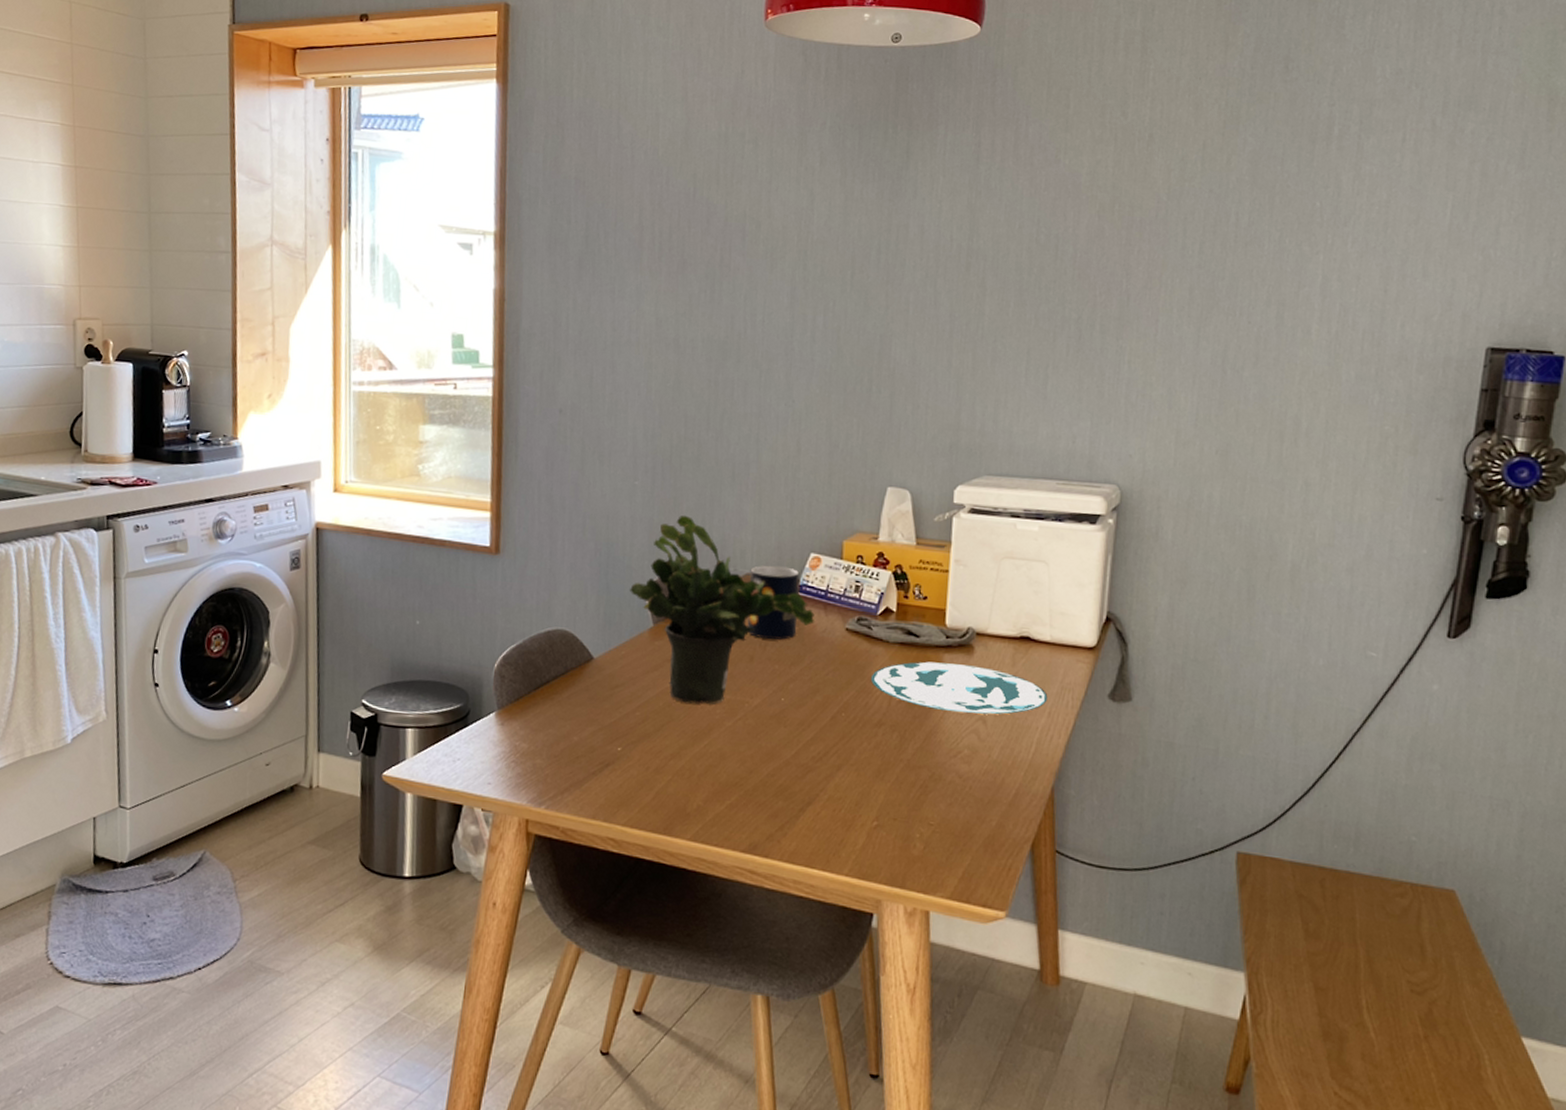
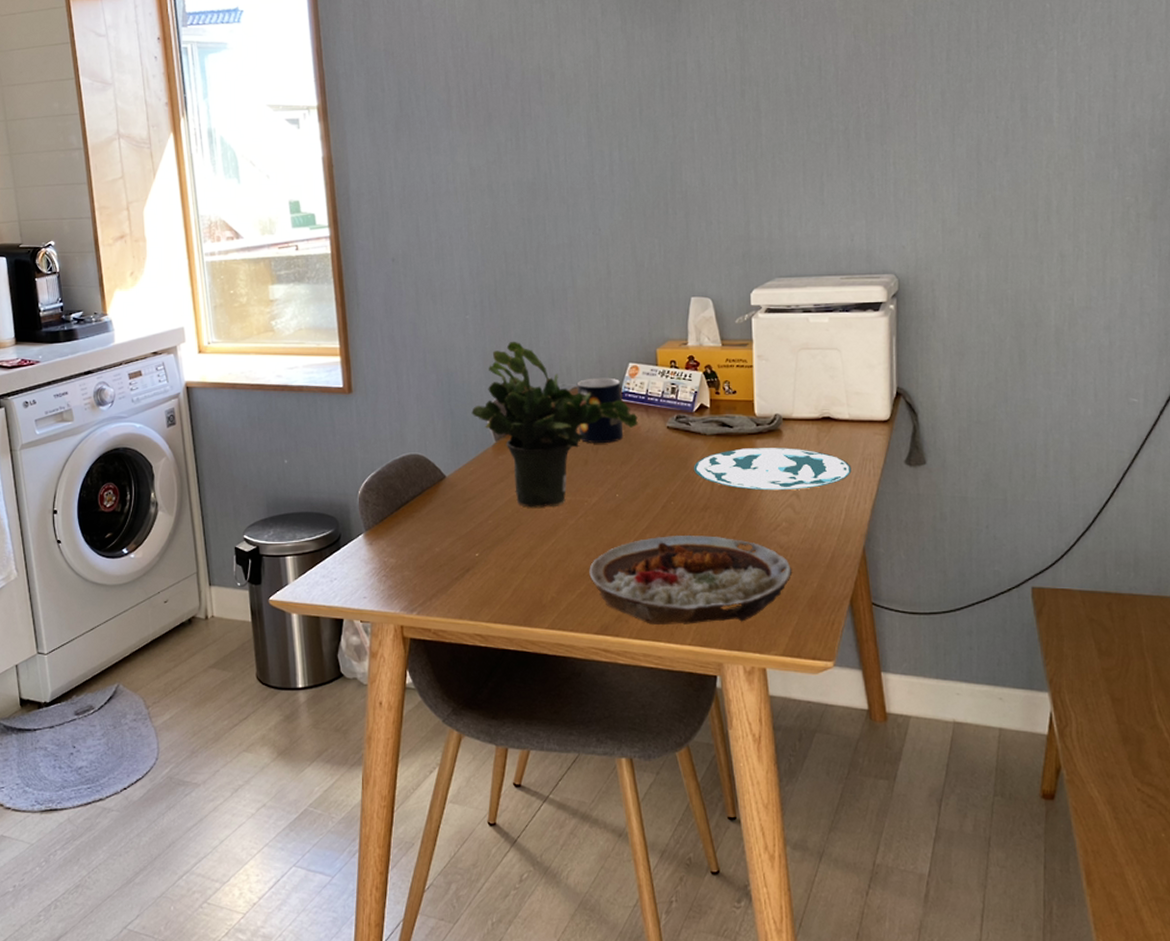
plate: none [742,750,970,856] -> present [589,534,793,624]

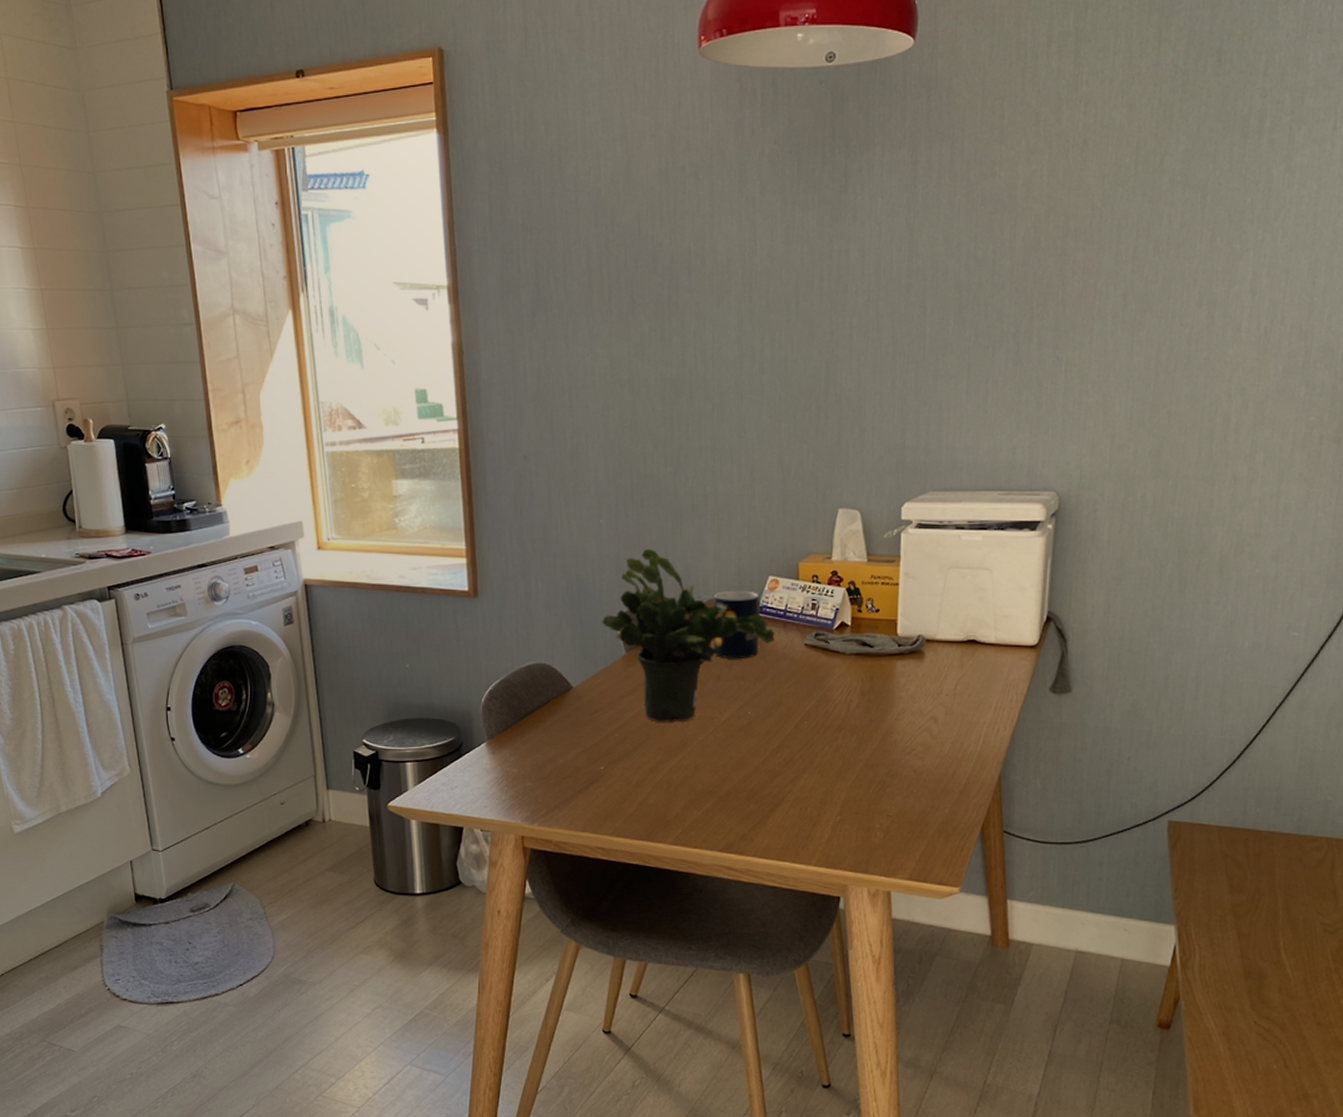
plate: present [589,534,793,624] -> none [716,755,925,845]
plate: present [694,448,852,491] -> none [830,669,994,714]

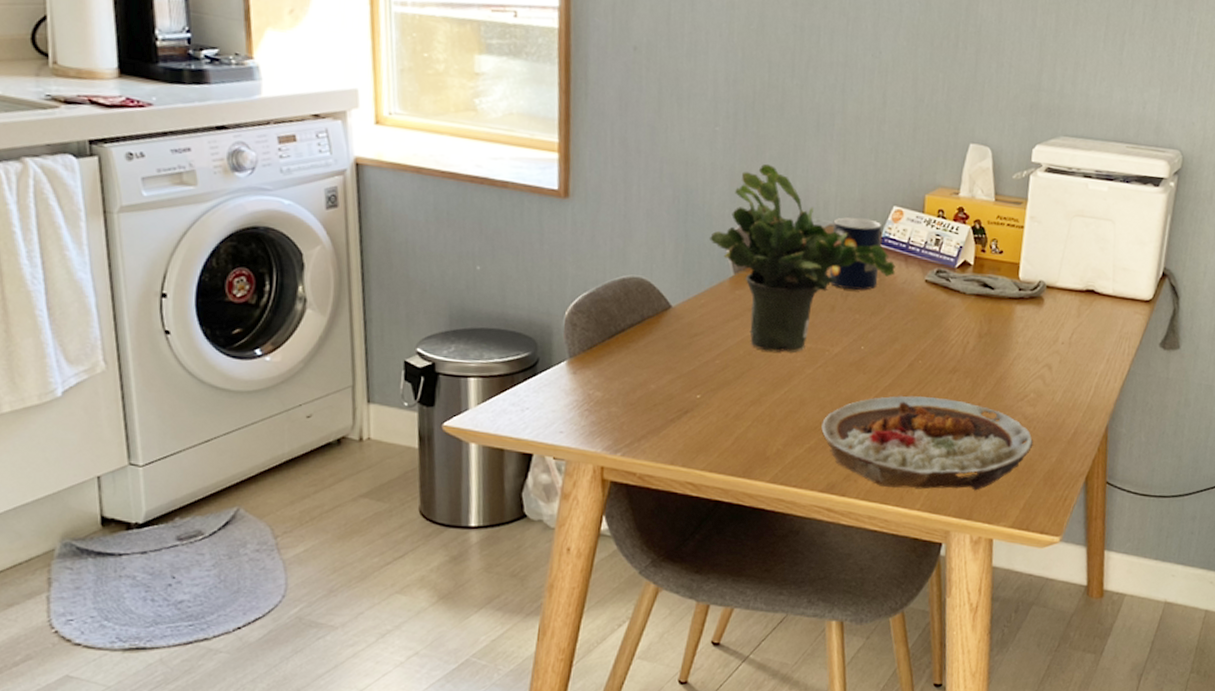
plate: none [716,755,925,845] -> present [821,396,1034,491]

